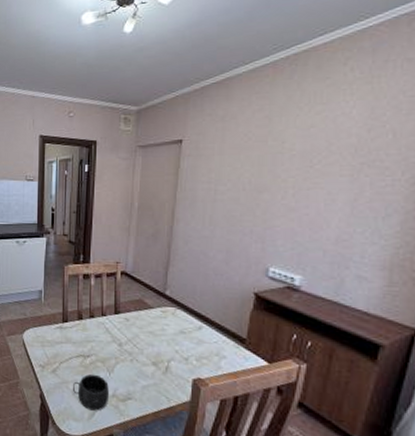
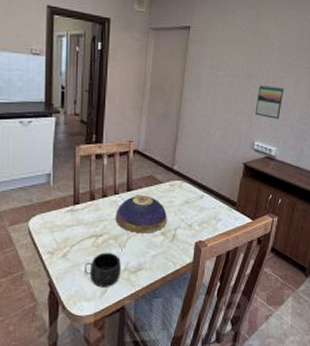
decorative bowl: none [103,319,159,361] -> present [115,195,167,234]
calendar: none [268,200,311,241] -> present [255,85,284,119]

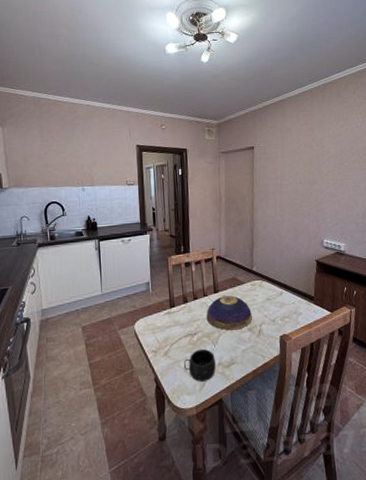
calendar: present [255,85,284,119] -> none [320,188,345,218]

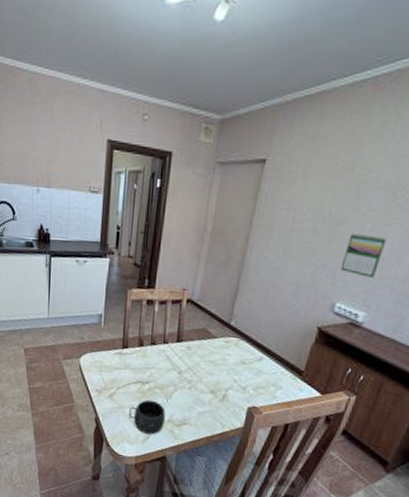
decorative bowl: present [206,295,252,331] -> none [162,347,219,389]
calendar: none [320,188,345,218] -> present [340,234,387,278]

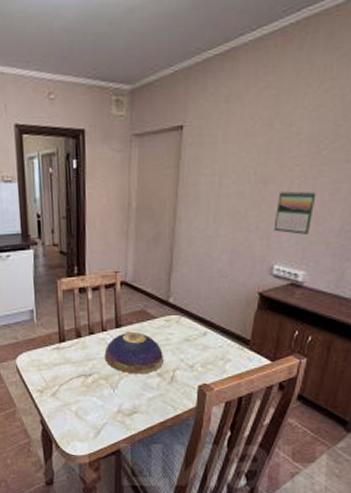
mug: present [129,399,165,435] -> none [76,392,114,429]
decorative bowl: none [162,347,219,389] -> present [104,332,163,374]

